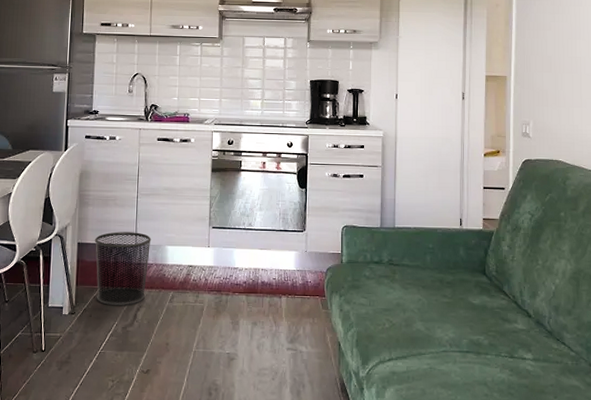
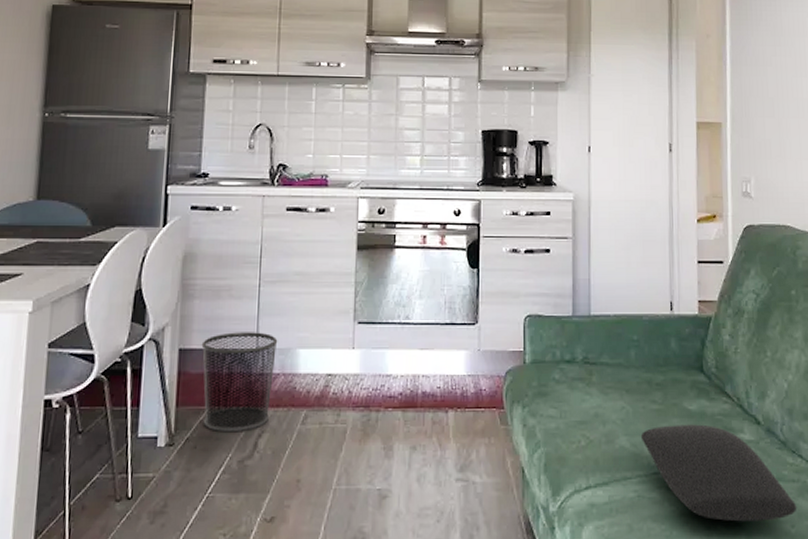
cushion: none [433,314,560,392] -> present [640,424,797,522]

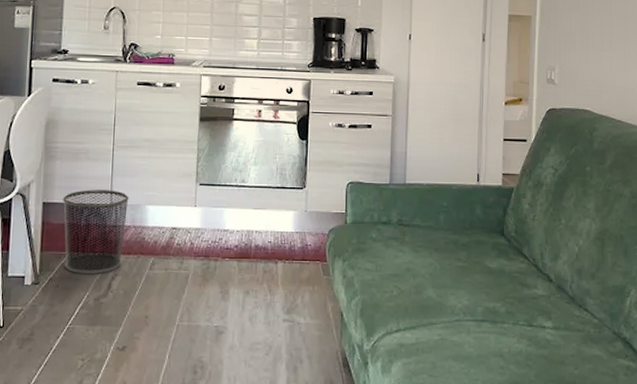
cushion: present [640,424,797,522] -> none [446,280,581,363]

